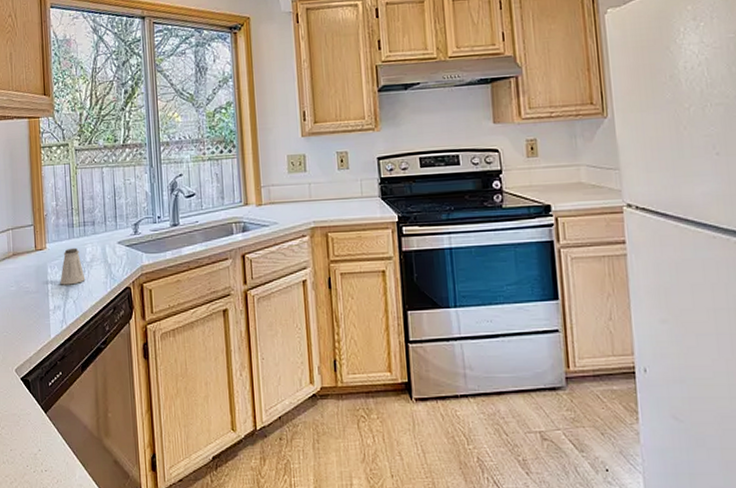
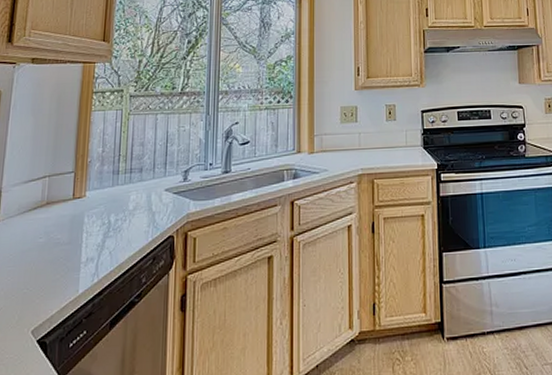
saltshaker: present [60,247,86,285] -> none [96,195,126,235]

